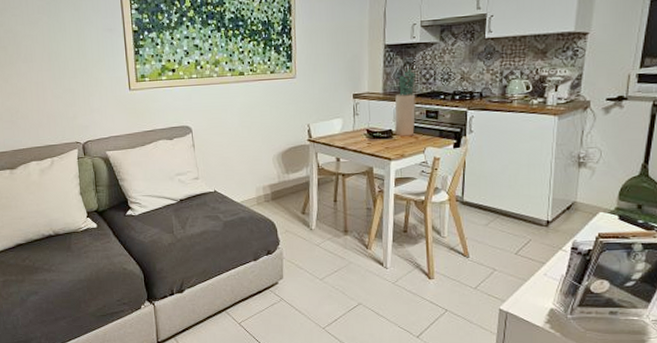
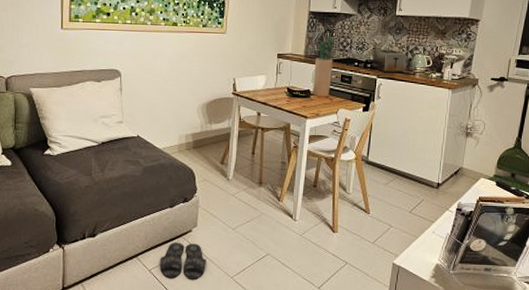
slippers: none [248,294,296,332] -> present [159,242,206,281]
toaster: none [461,76,500,105] -> present [372,48,406,74]

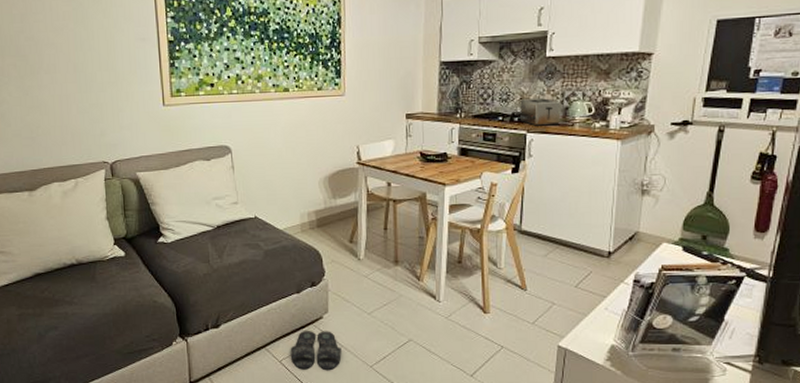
vase: present [313,33,334,97] -> none [450,85,473,160]

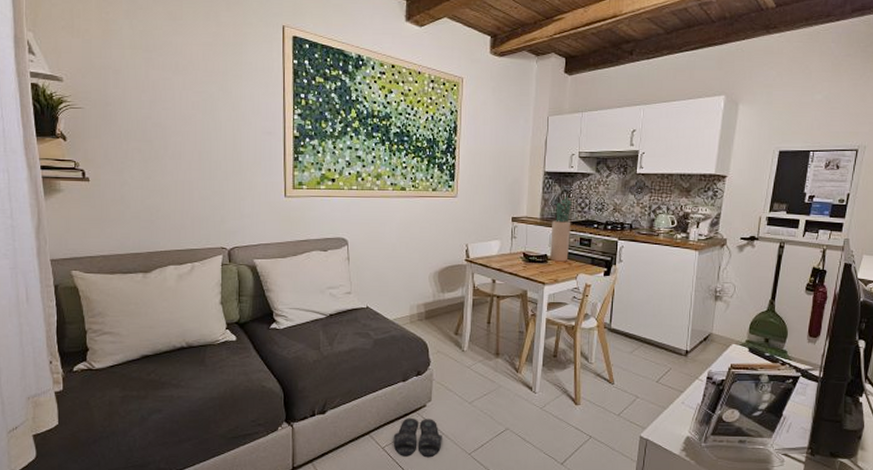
vase: none [450,85,473,160] -> present [550,194,572,262]
toaster: present [520,97,561,128] -> none [613,209,648,236]

